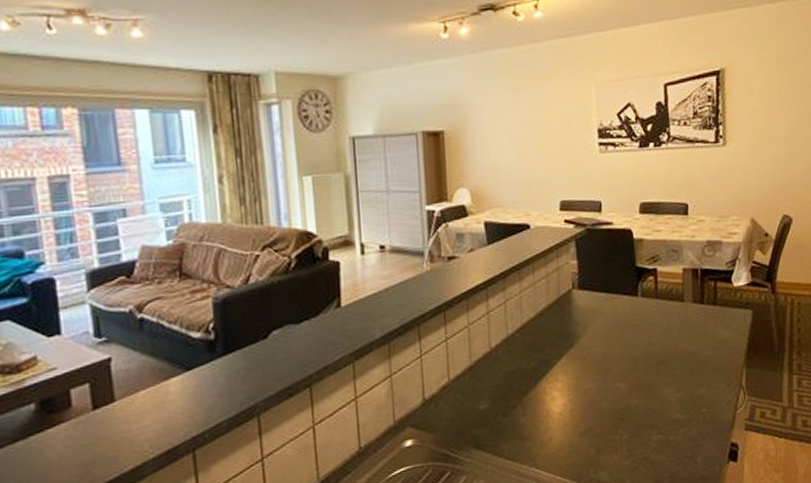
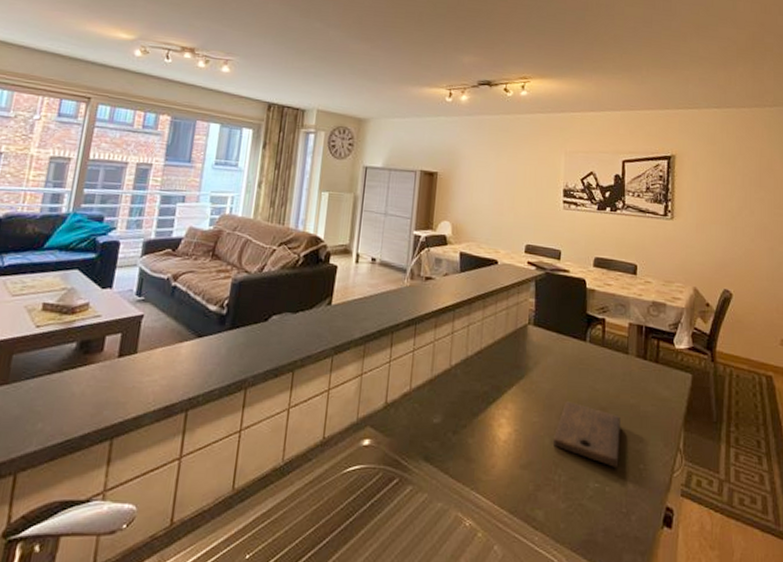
cutting board: none [610,361,681,417] -> present [552,401,621,468]

